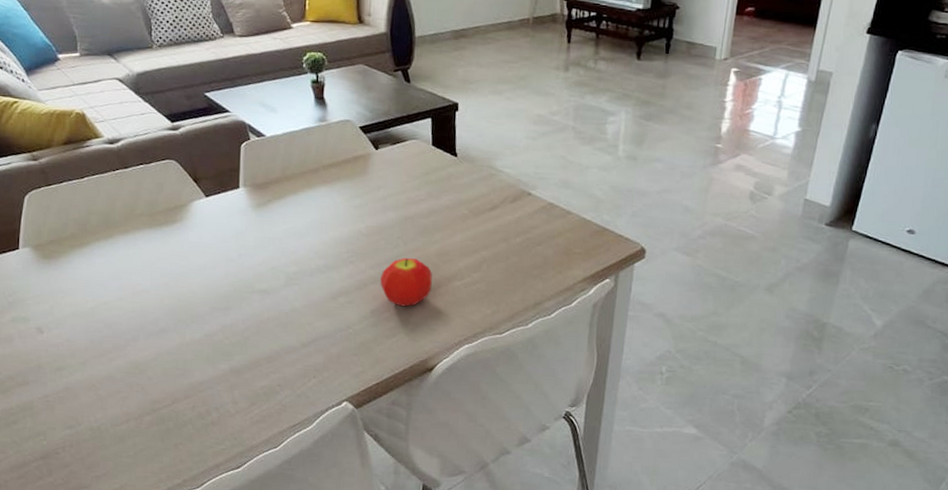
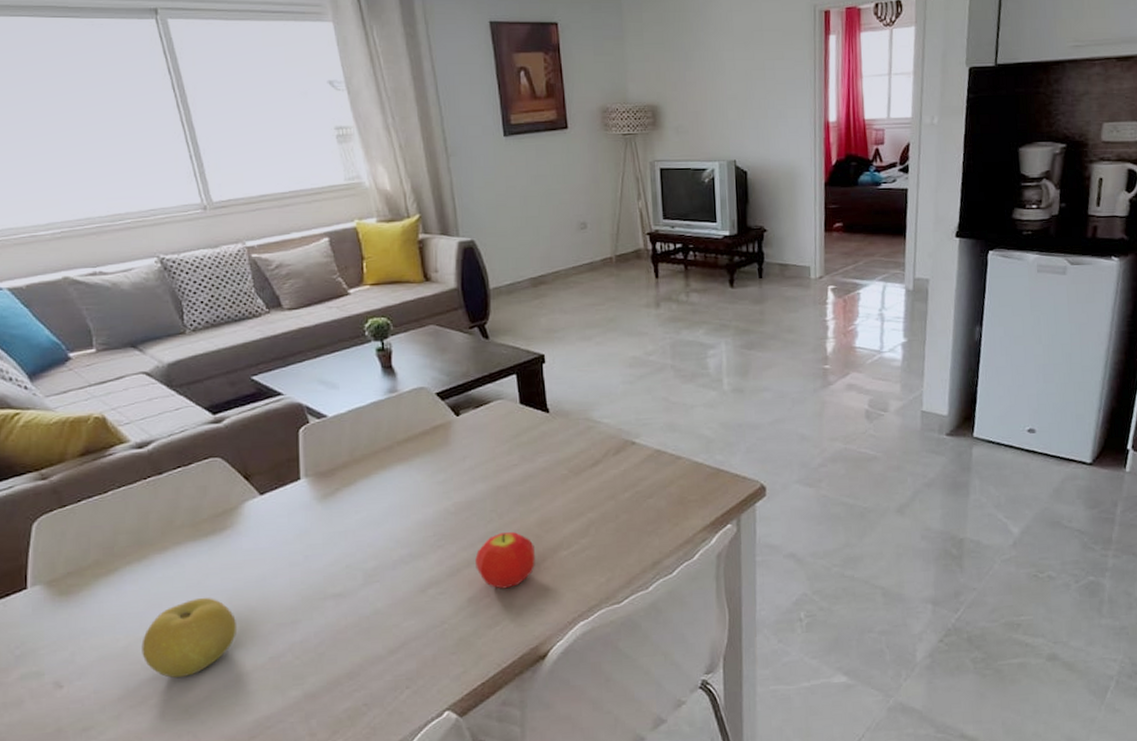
fruit: none [105,276,180,340] -> present [141,597,236,679]

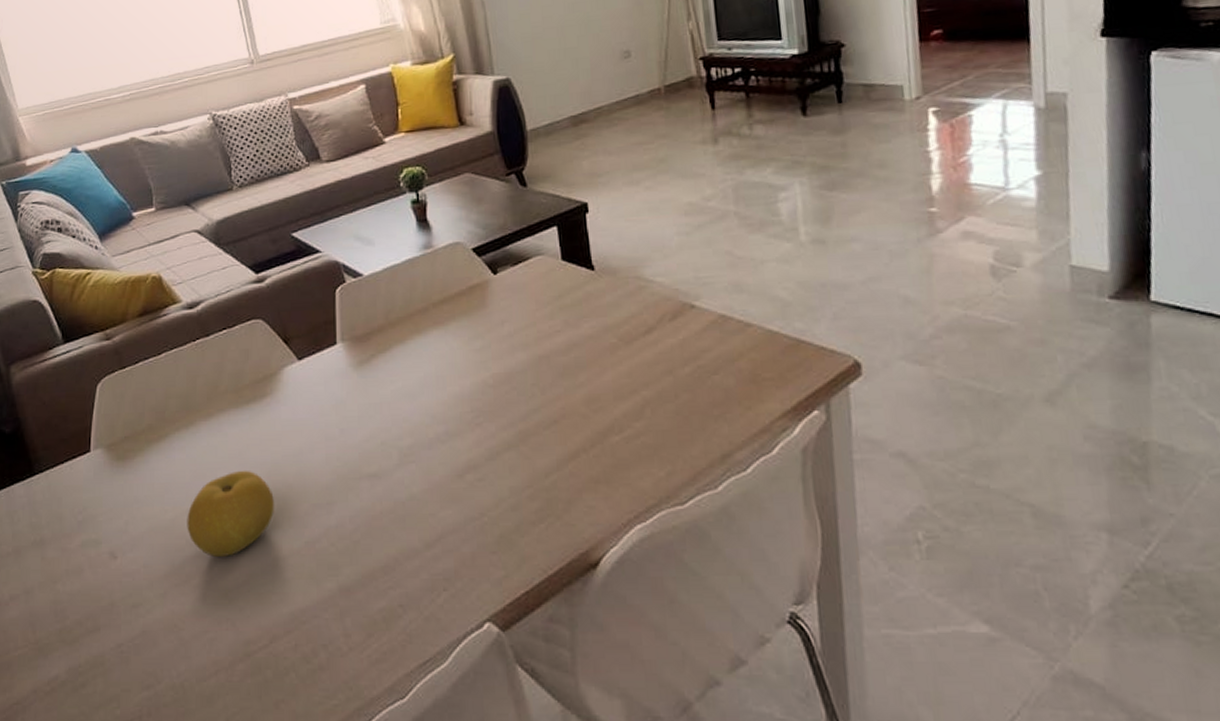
fruit: present [475,532,535,589] -> none [516,411,583,479]

